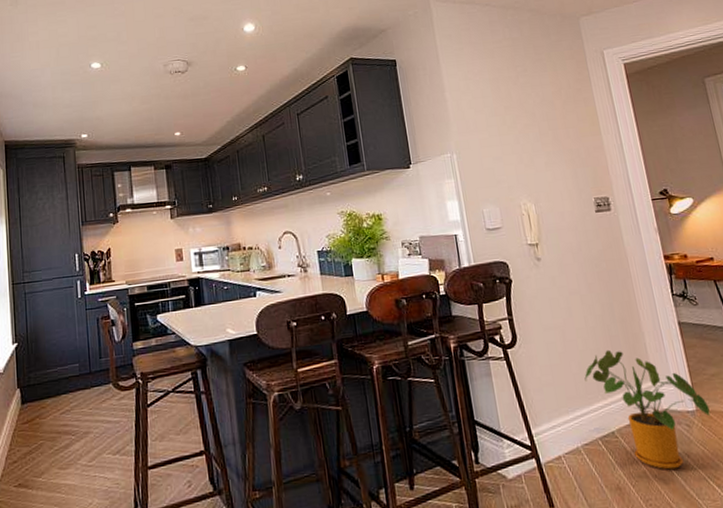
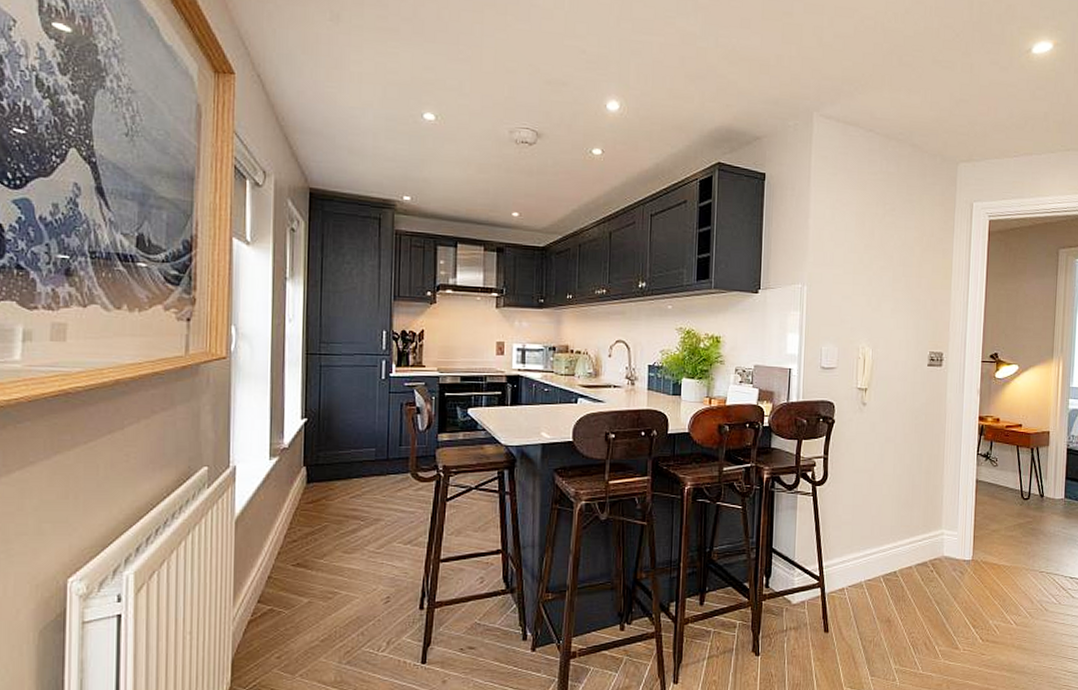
house plant: present [584,349,711,470] -> none [881,497,983,609]

